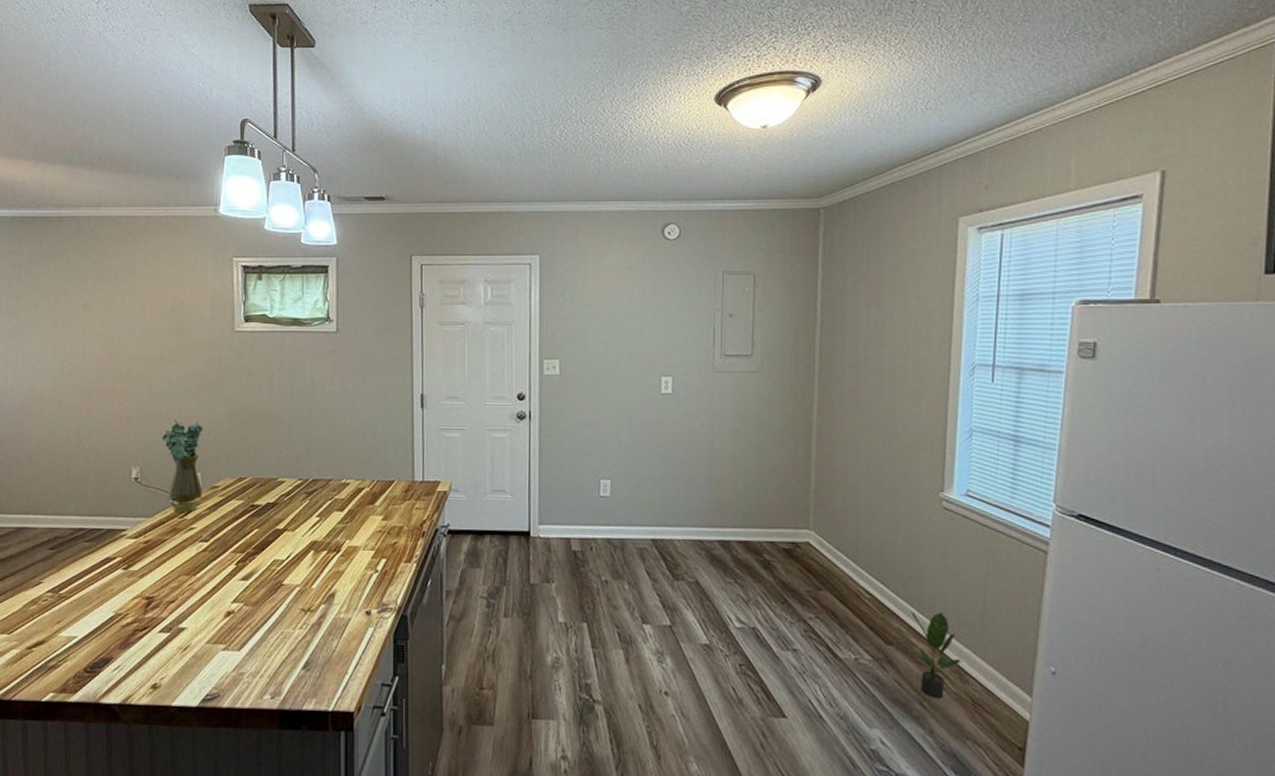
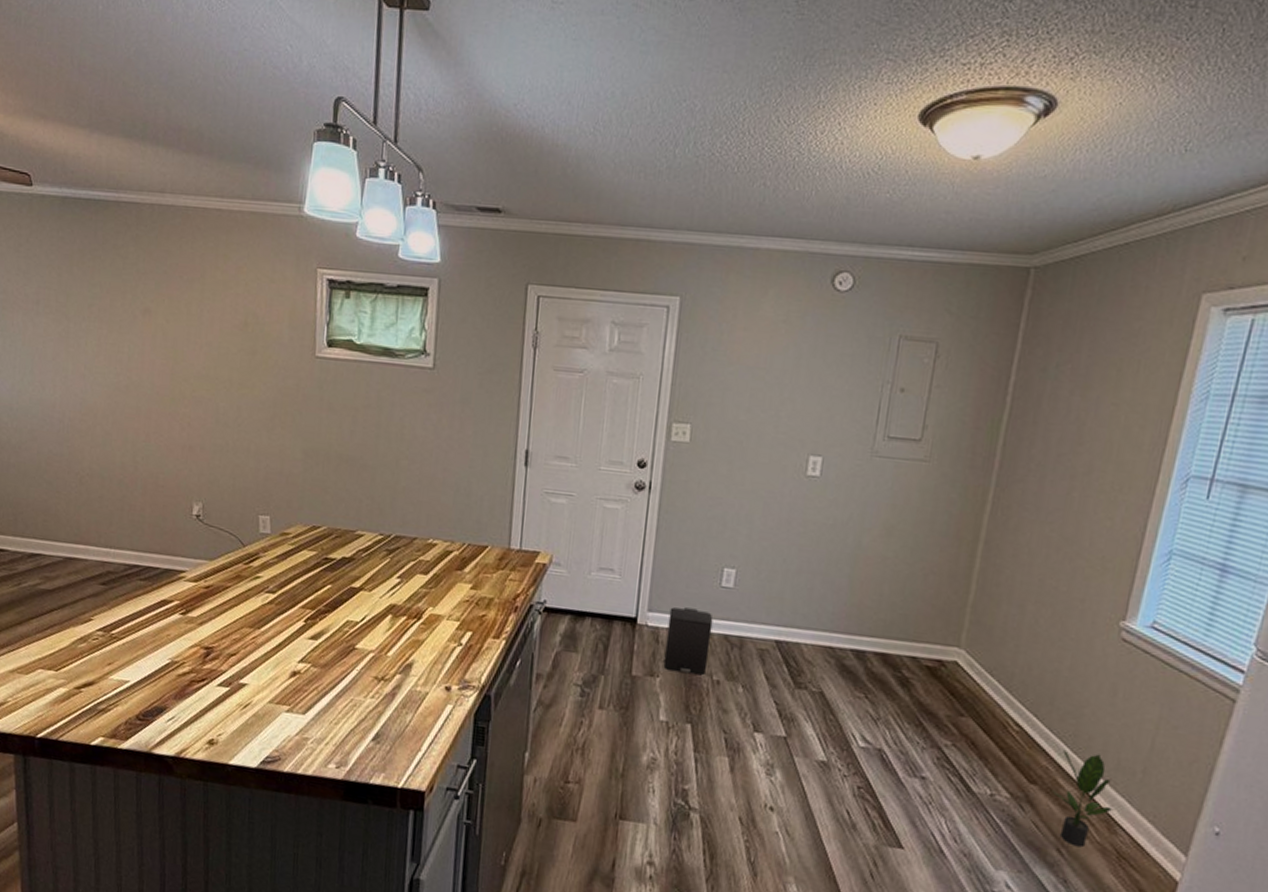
vase: present [161,419,203,513] -> none [227,453,275,559]
pedal bin: none [557,518,596,578] -> present [663,607,713,676]

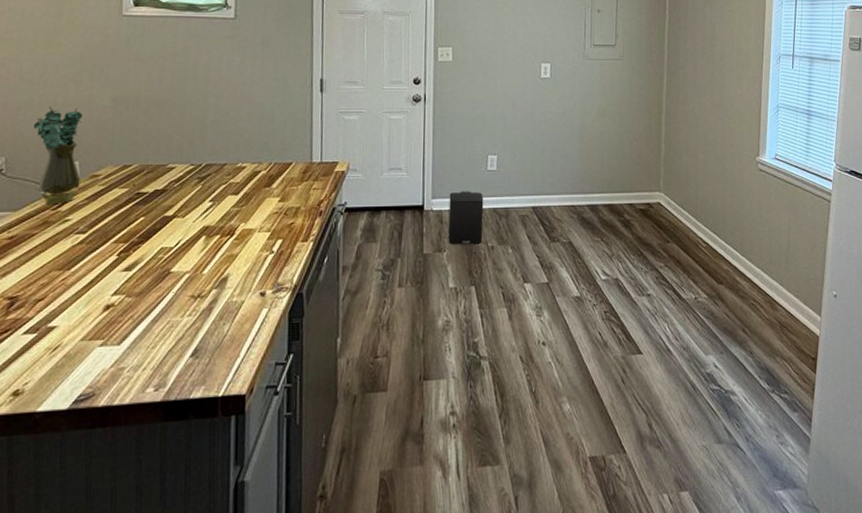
vase: none [227,453,275,559] -> present [33,106,83,205]
potted plant: present [1051,750,1112,848] -> none [733,254,772,325]

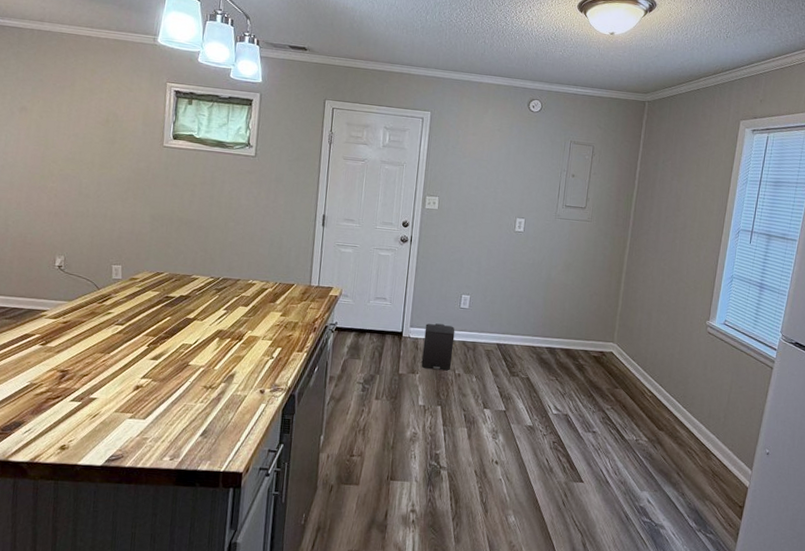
vase: present [33,106,83,205] -> none [87,217,127,299]

